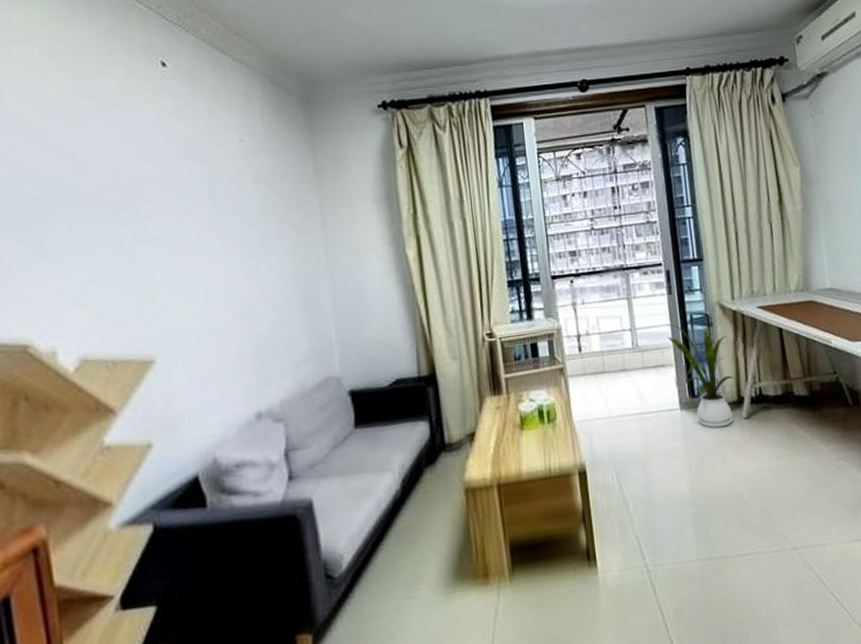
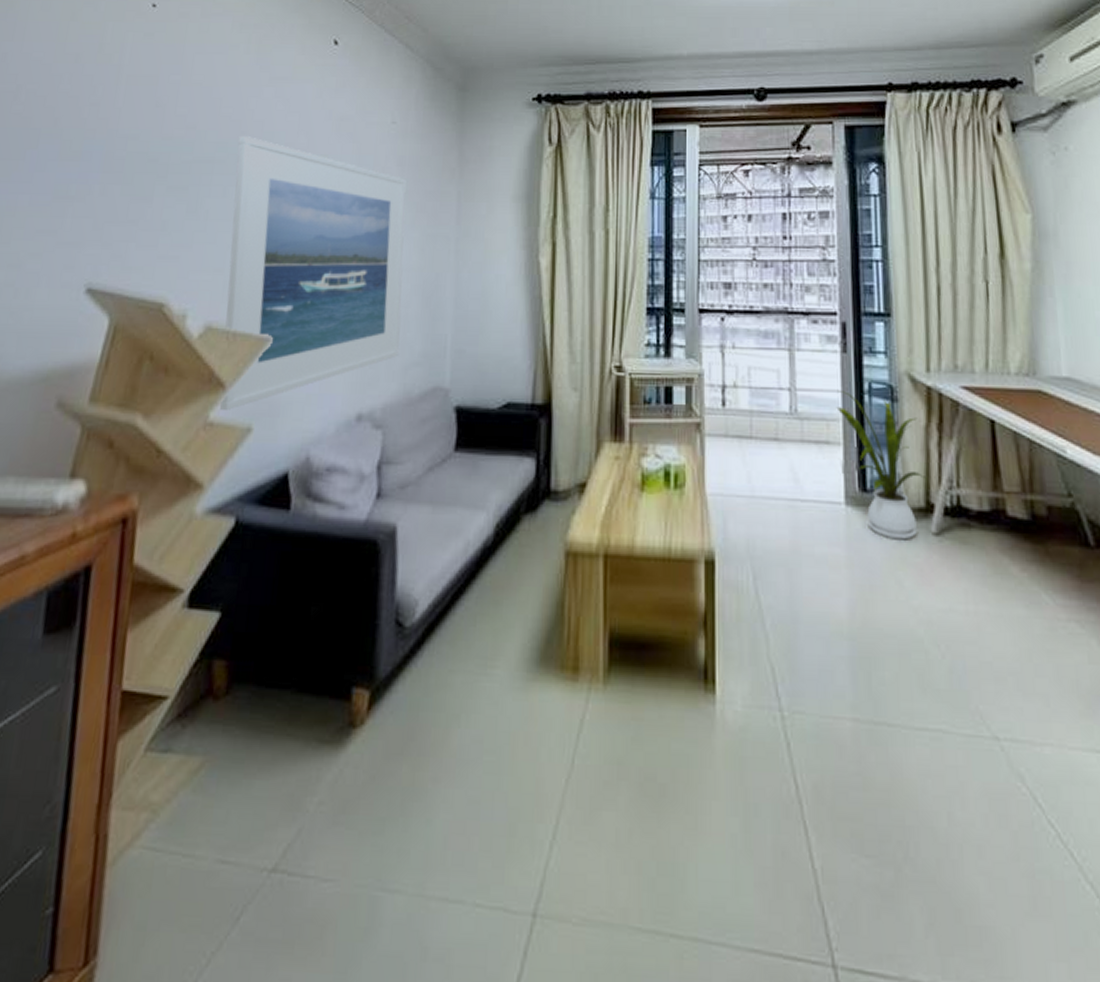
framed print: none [74,168,288,433] -> present [220,136,407,410]

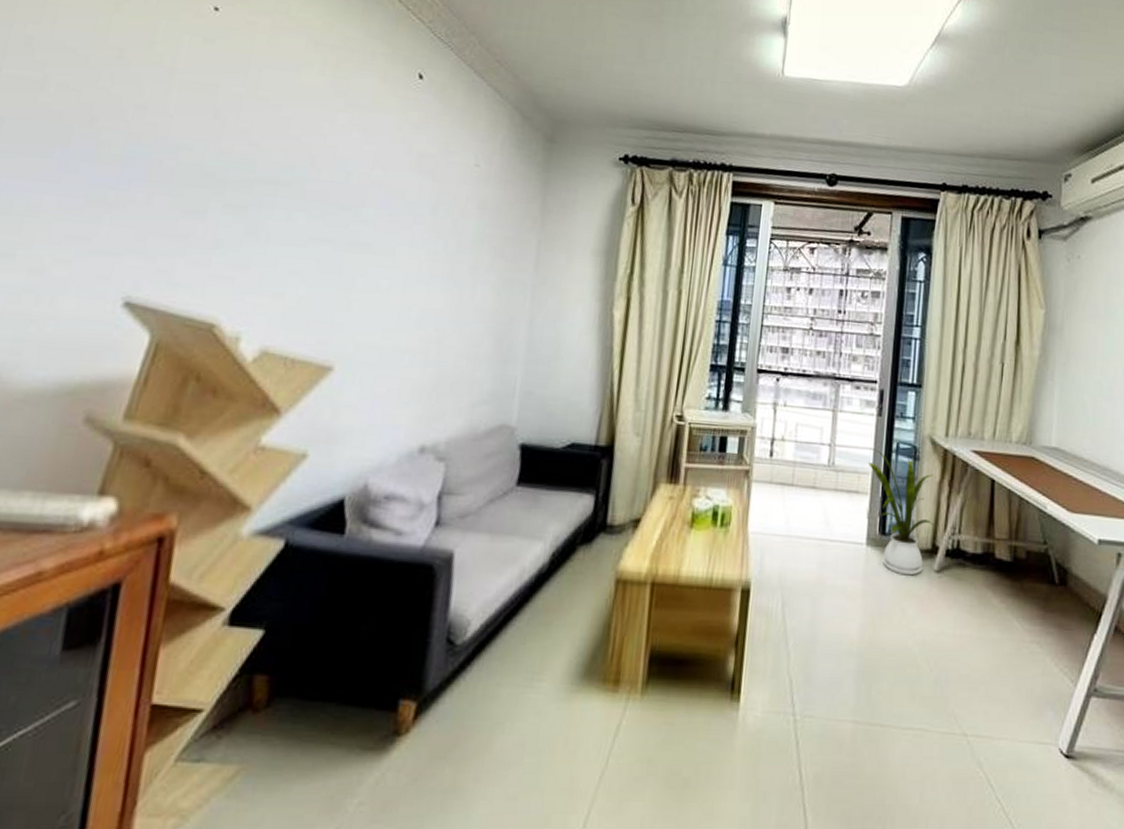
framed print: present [220,136,407,410] -> none [273,160,487,435]

